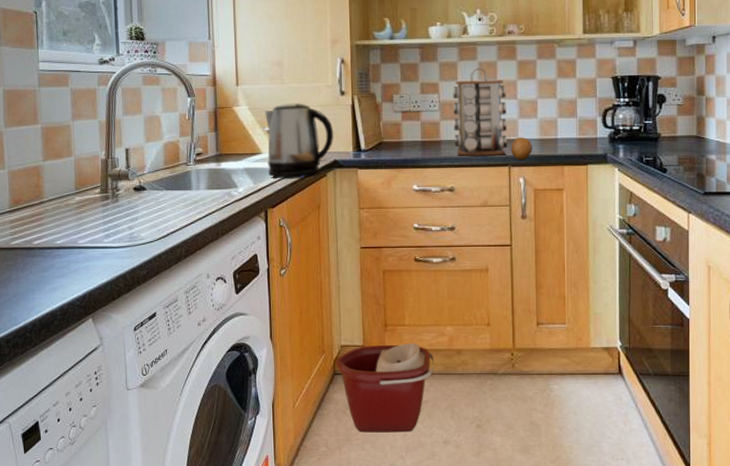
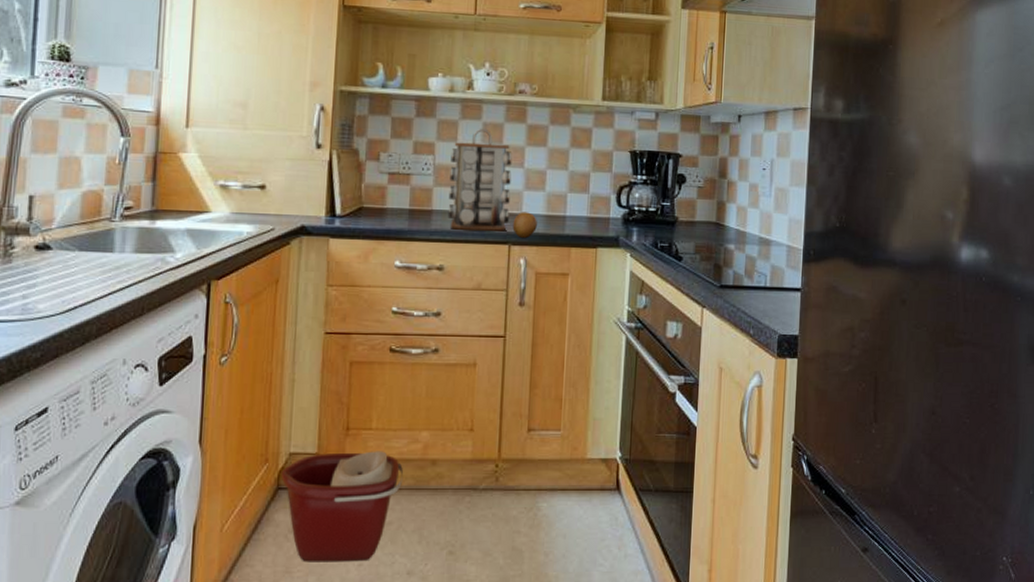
kettle: present [265,103,334,178] -> none [216,153,304,244]

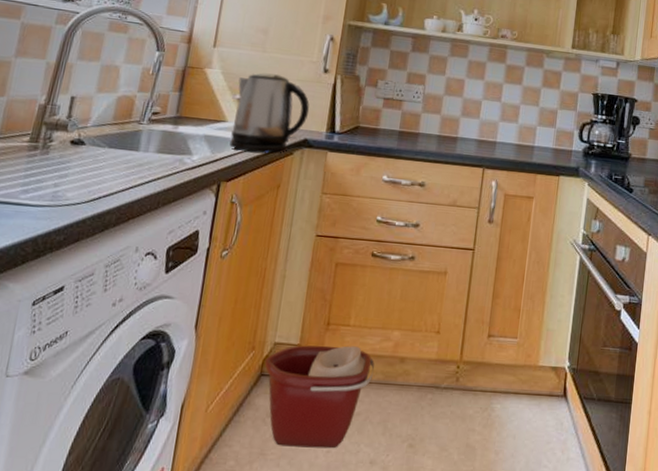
kettle: none [216,153,304,244] -> present [229,72,310,153]
spice rack: present [447,128,512,232] -> none [432,65,492,156]
fruit: present [512,212,537,239] -> none [487,140,509,164]

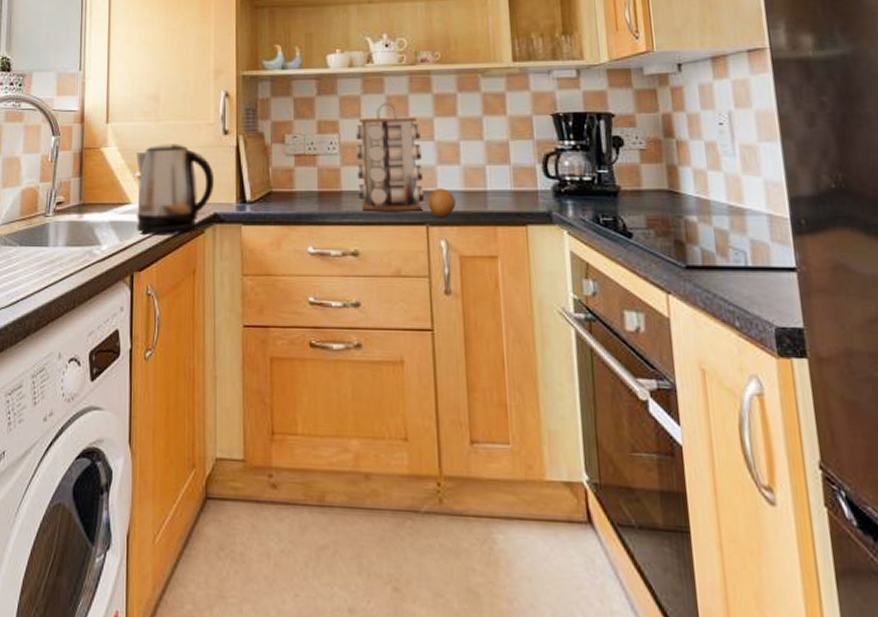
bucket: present [264,345,375,449] -> none [208,460,336,591]
spice rack: none [432,65,492,156] -> present [355,102,424,213]
fruit: none [487,140,509,164] -> present [428,188,456,218]

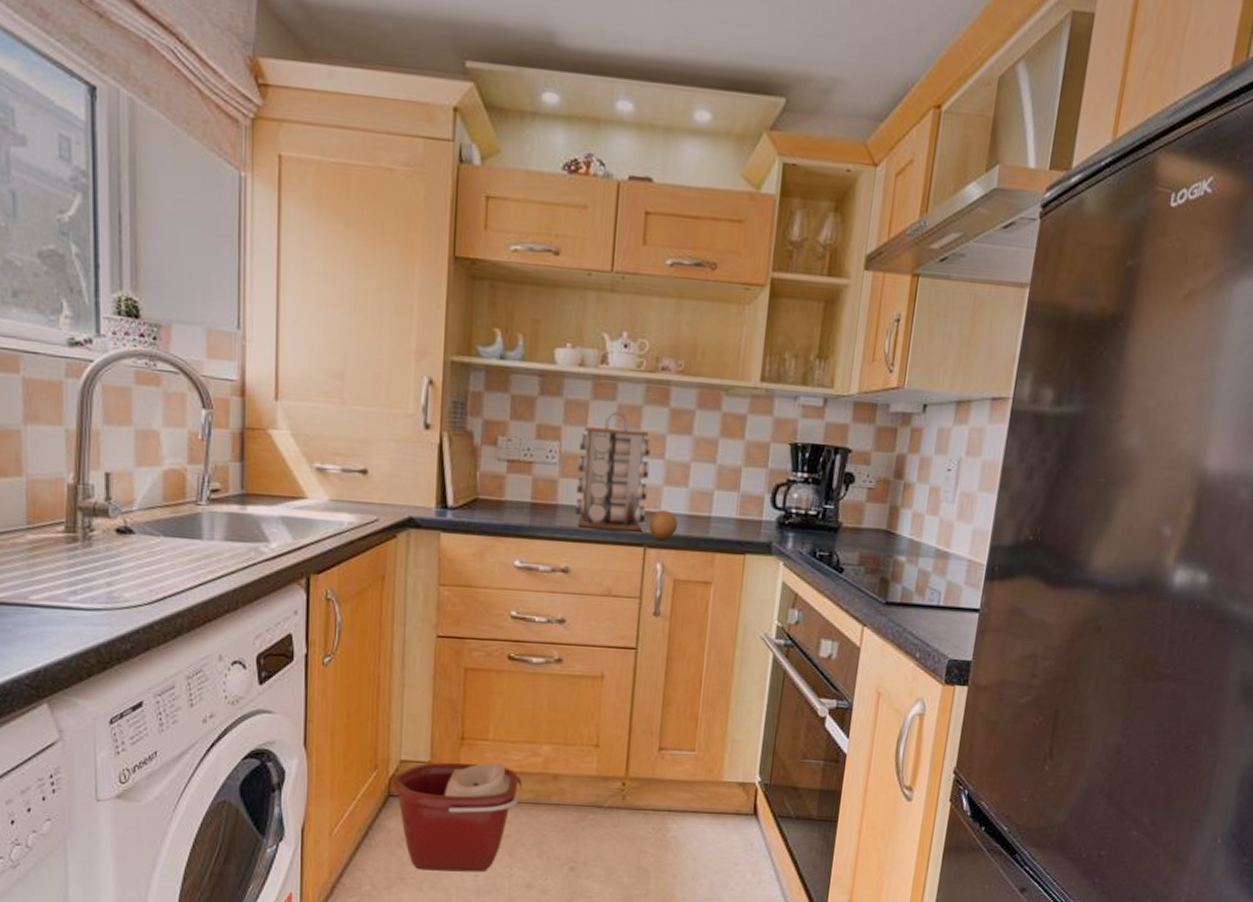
kettle: present [136,144,215,234] -> none [314,432,412,536]
bucket: none [208,460,336,591] -> present [391,762,523,872]

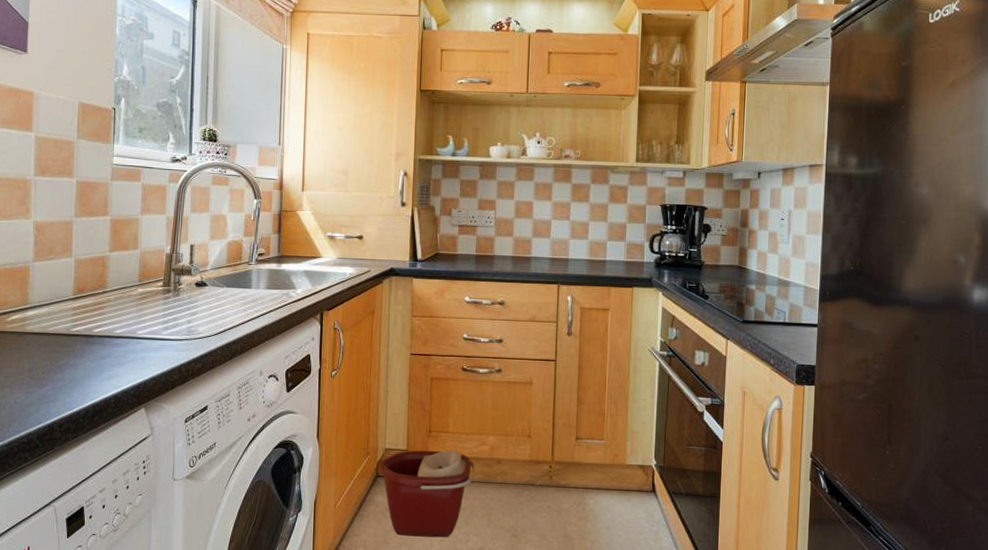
spice rack: present [574,411,652,532] -> none [507,187,560,274]
fruit: present [649,510,678,541] -> none [561,257,582,280]

